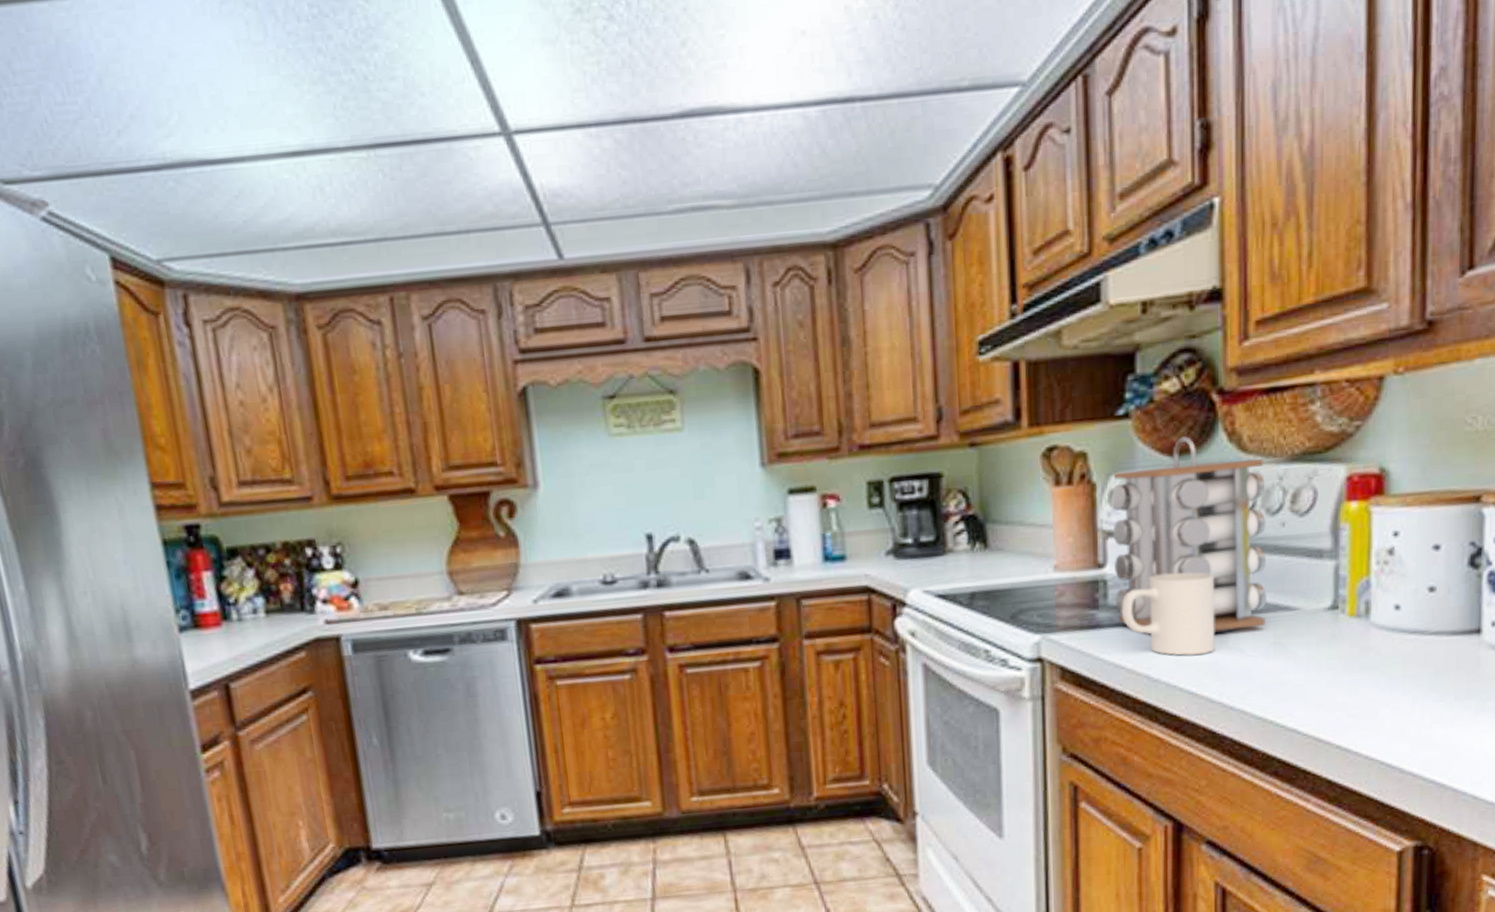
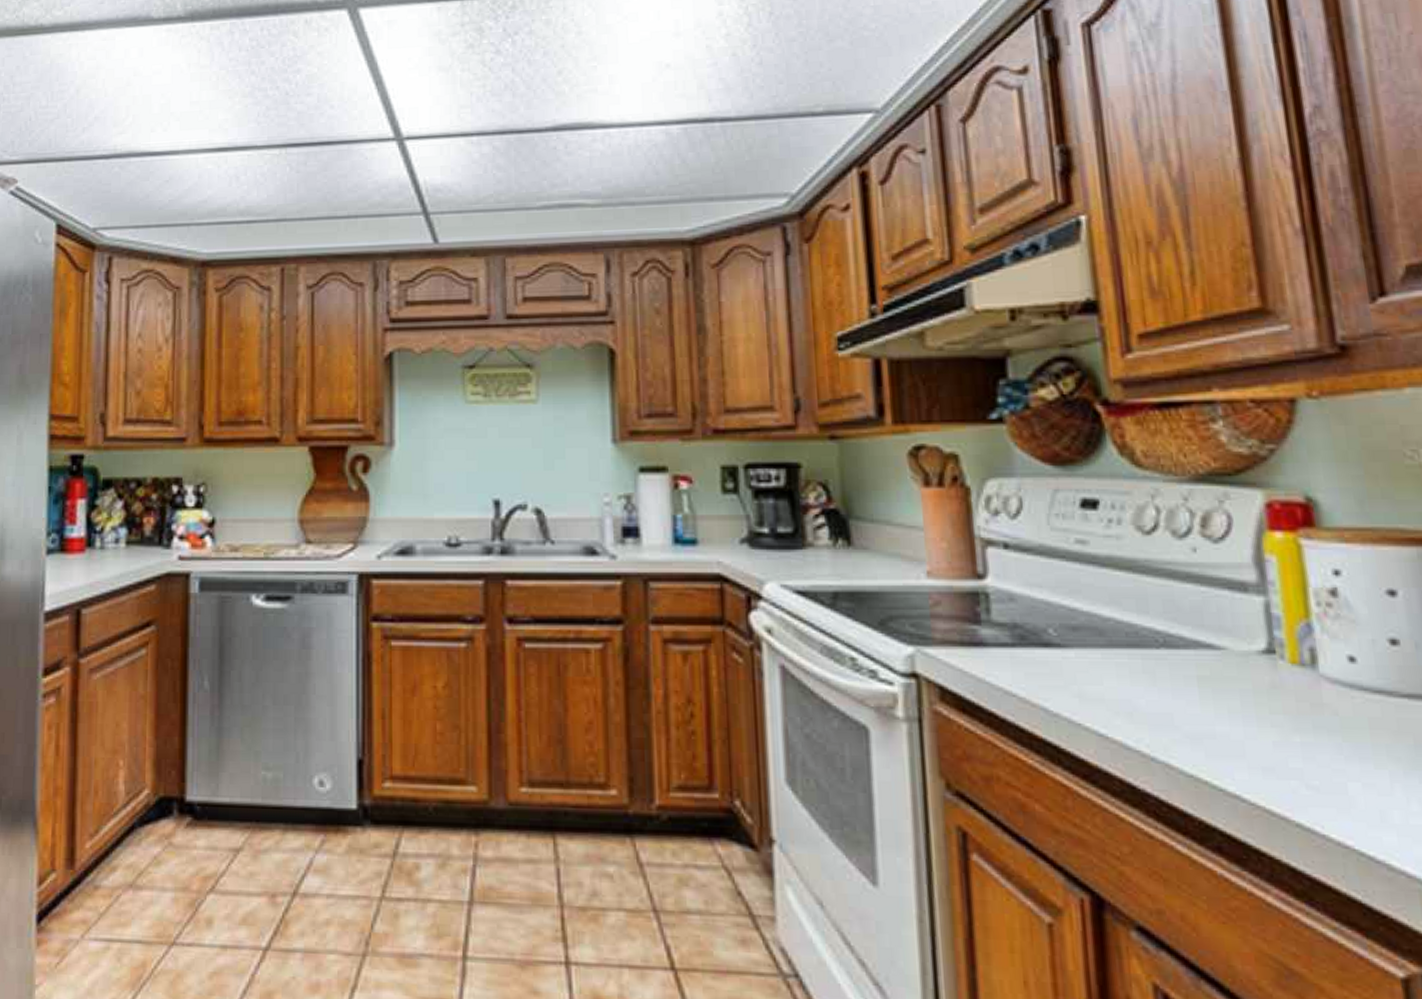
spice rack: present [1112,436,1267,633] -> none [989,446,1185,666]
mug: present [1121,572,1215,656] -> none [1007,592,1125,689]

